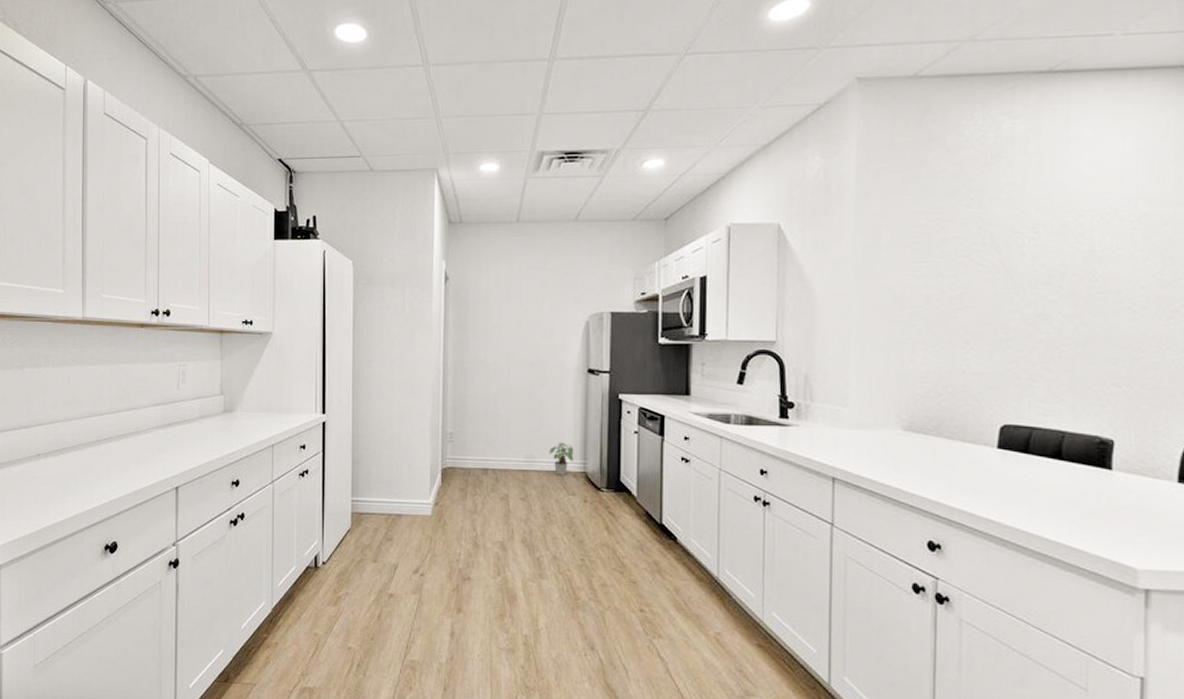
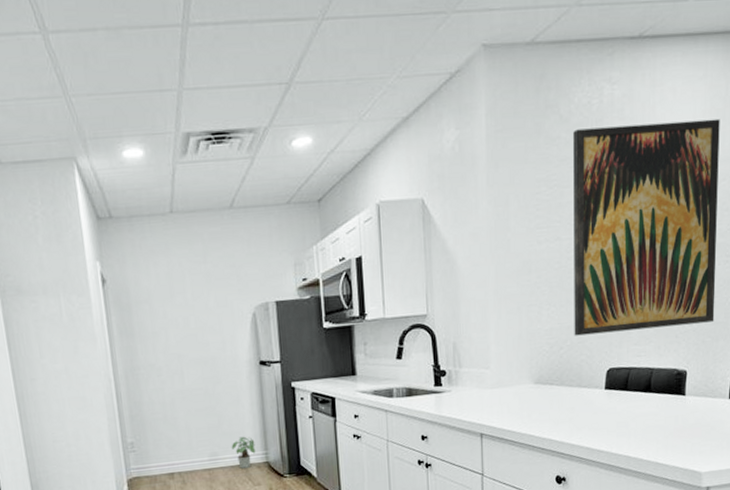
wall art: none [957,157,1159,386] -> present [573,118,720,336]

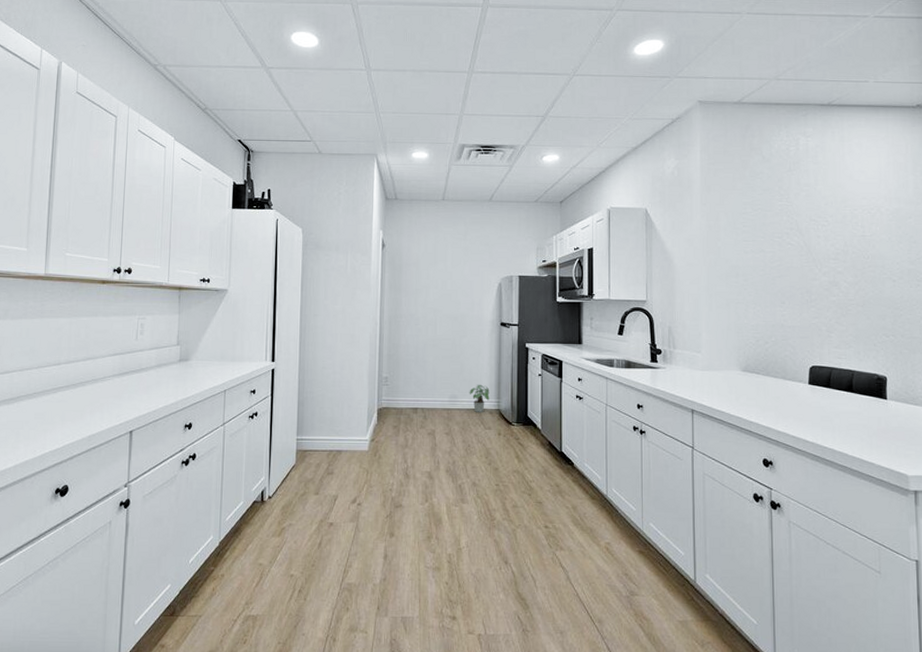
wall art: present [573,118,720,336] -> none [774,168,910,336]

